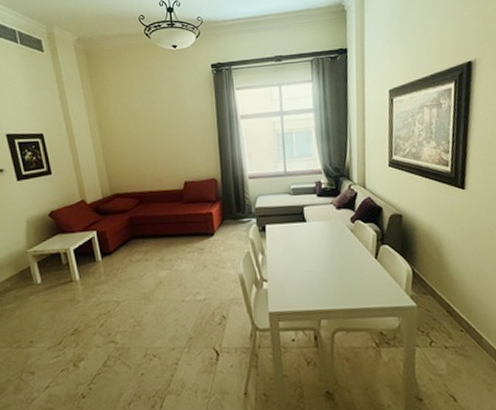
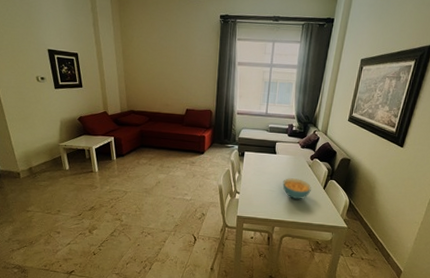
cereal bowl: none [321,249,360,279] -> present [282,178,311,200]

